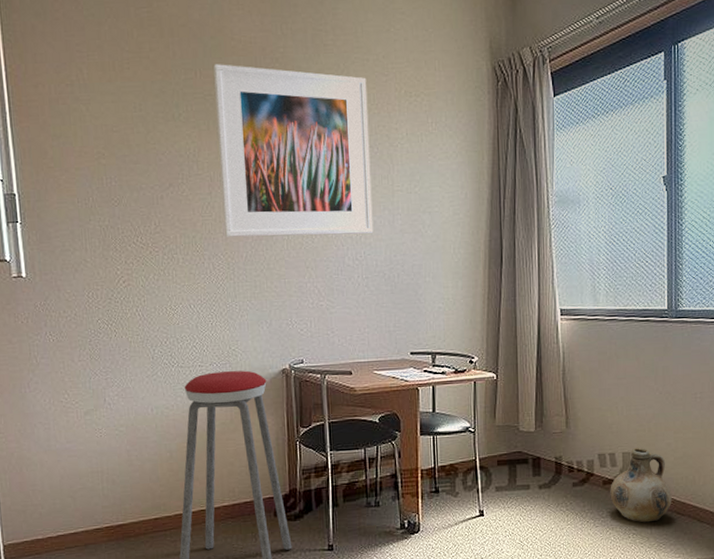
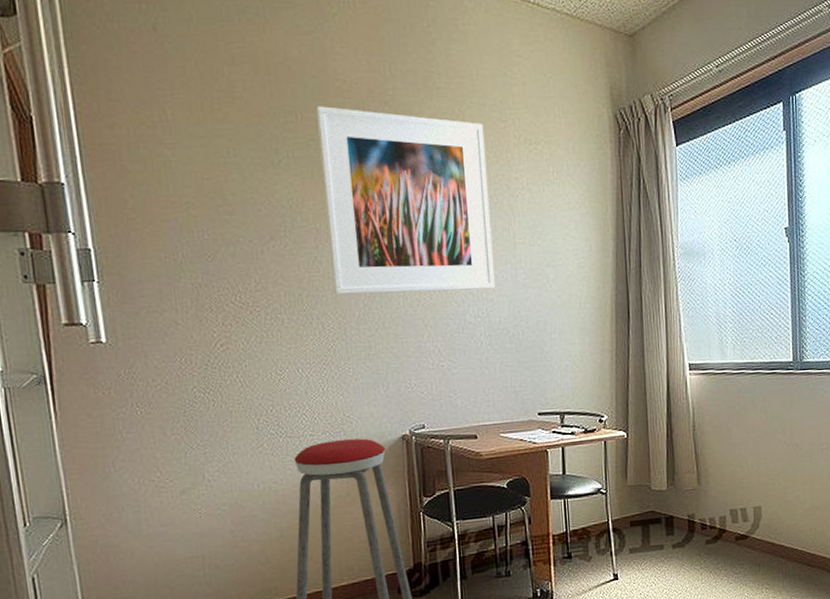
ceramic jug: present [610,447,672,523] -> none [742,501,802,577]

